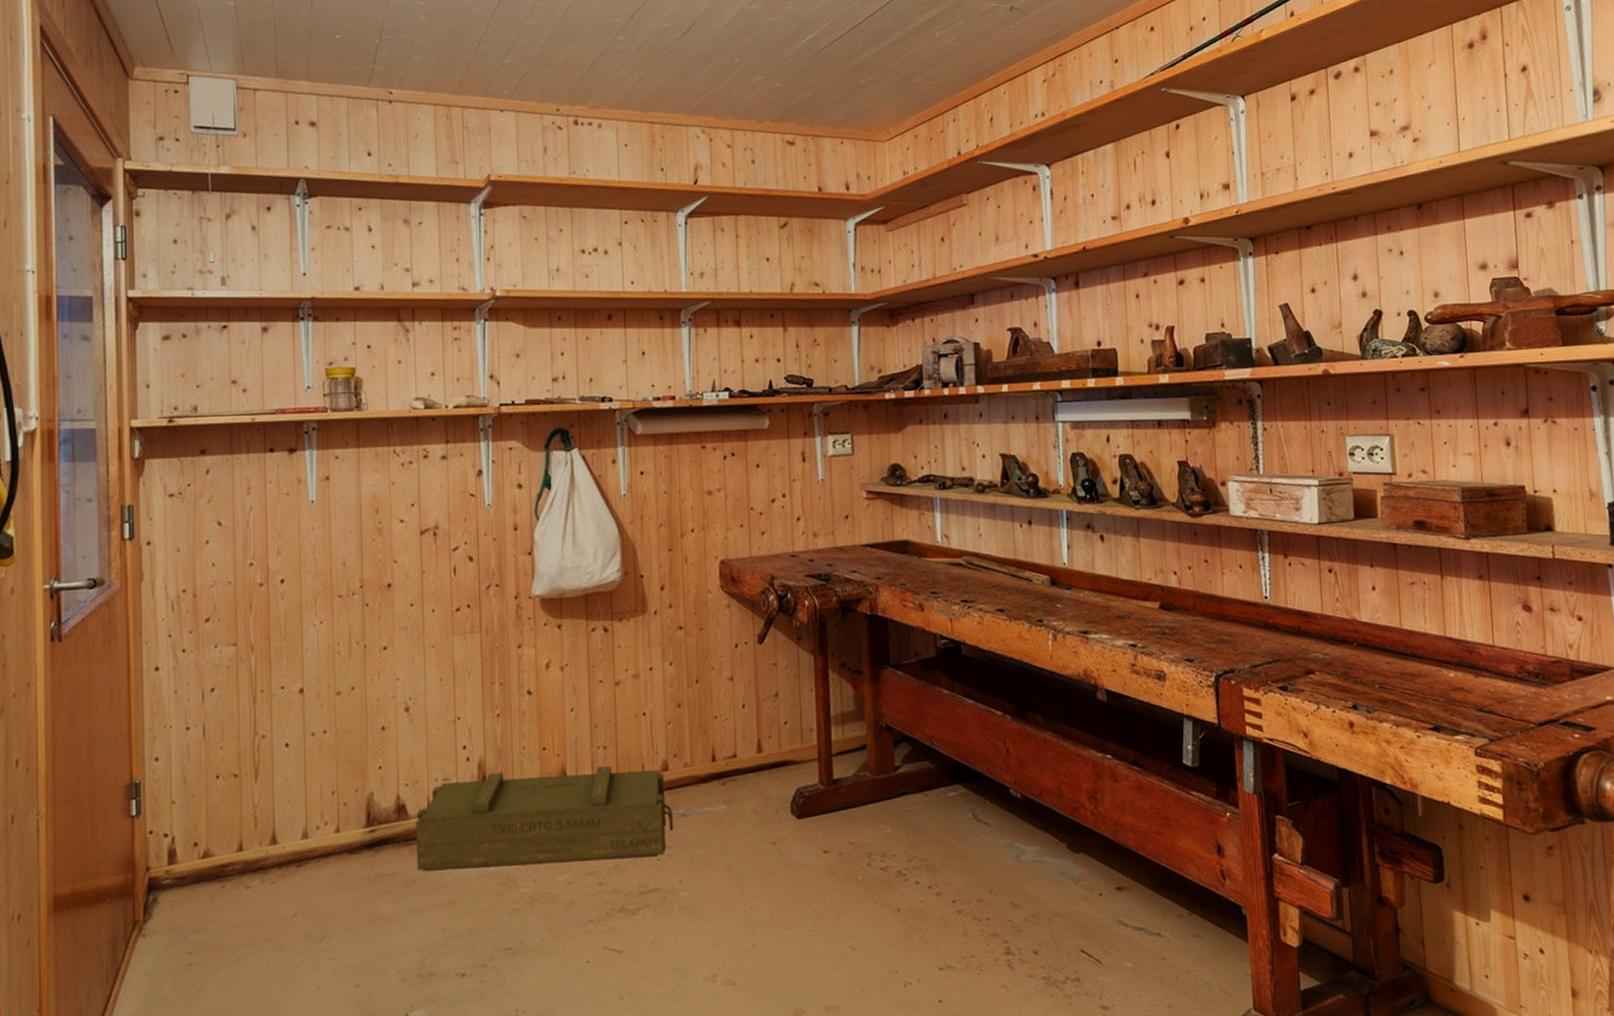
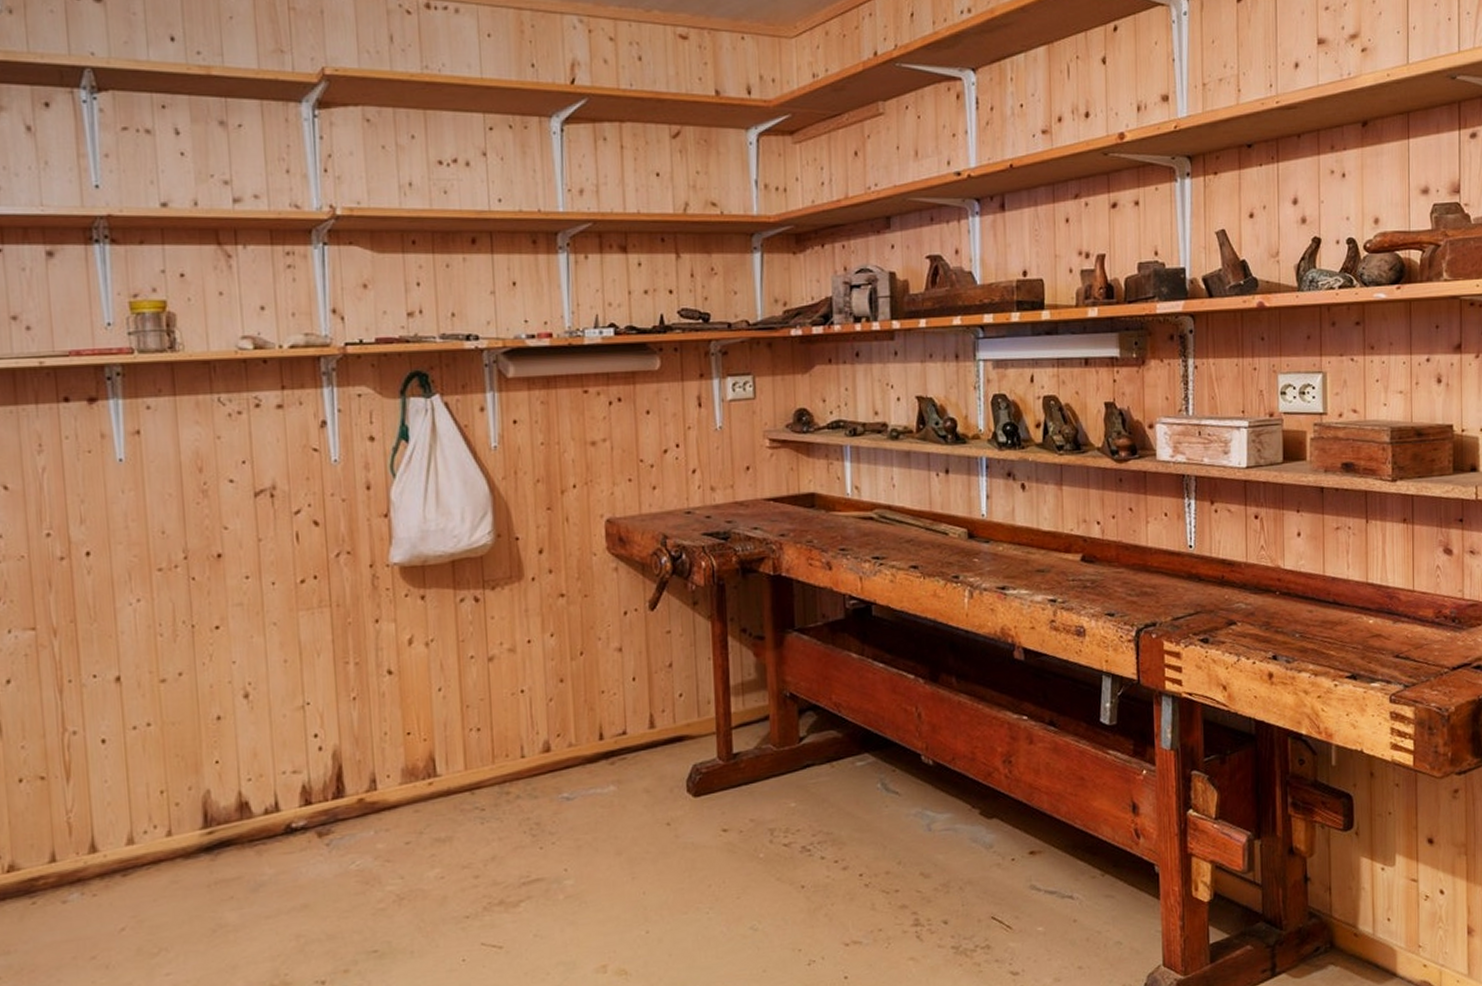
wooden crate: present [415,766,673,871] -> none [261,750,557,873]

